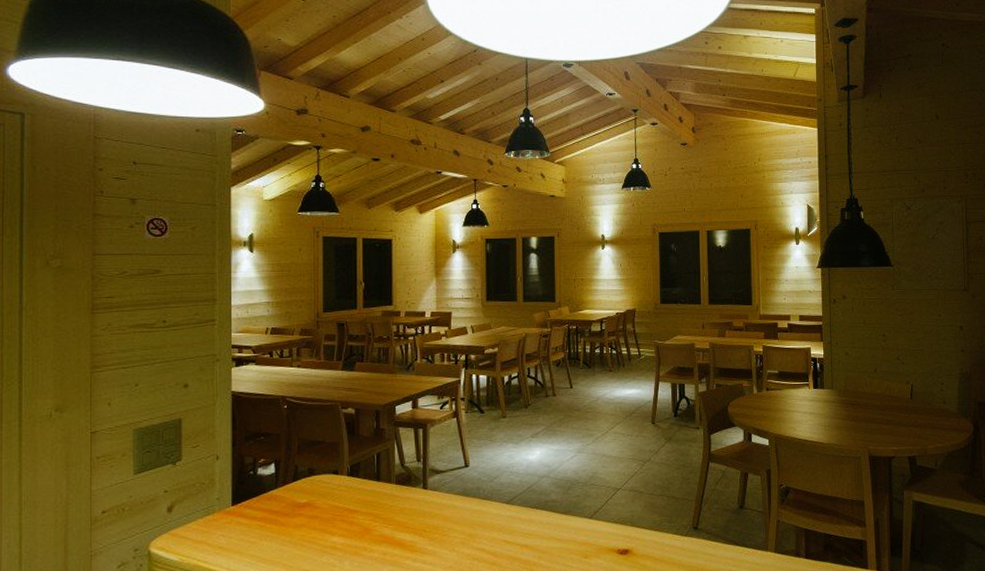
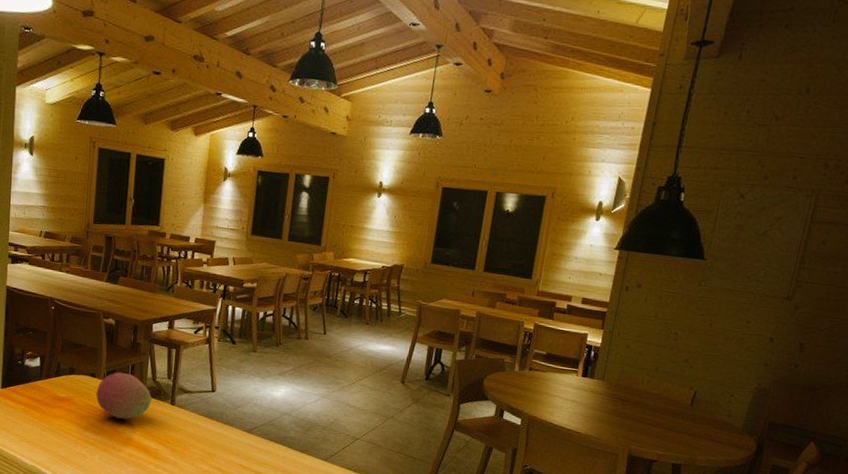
fruit: none [340,463,402,515] -> present [95,372,152,419]

